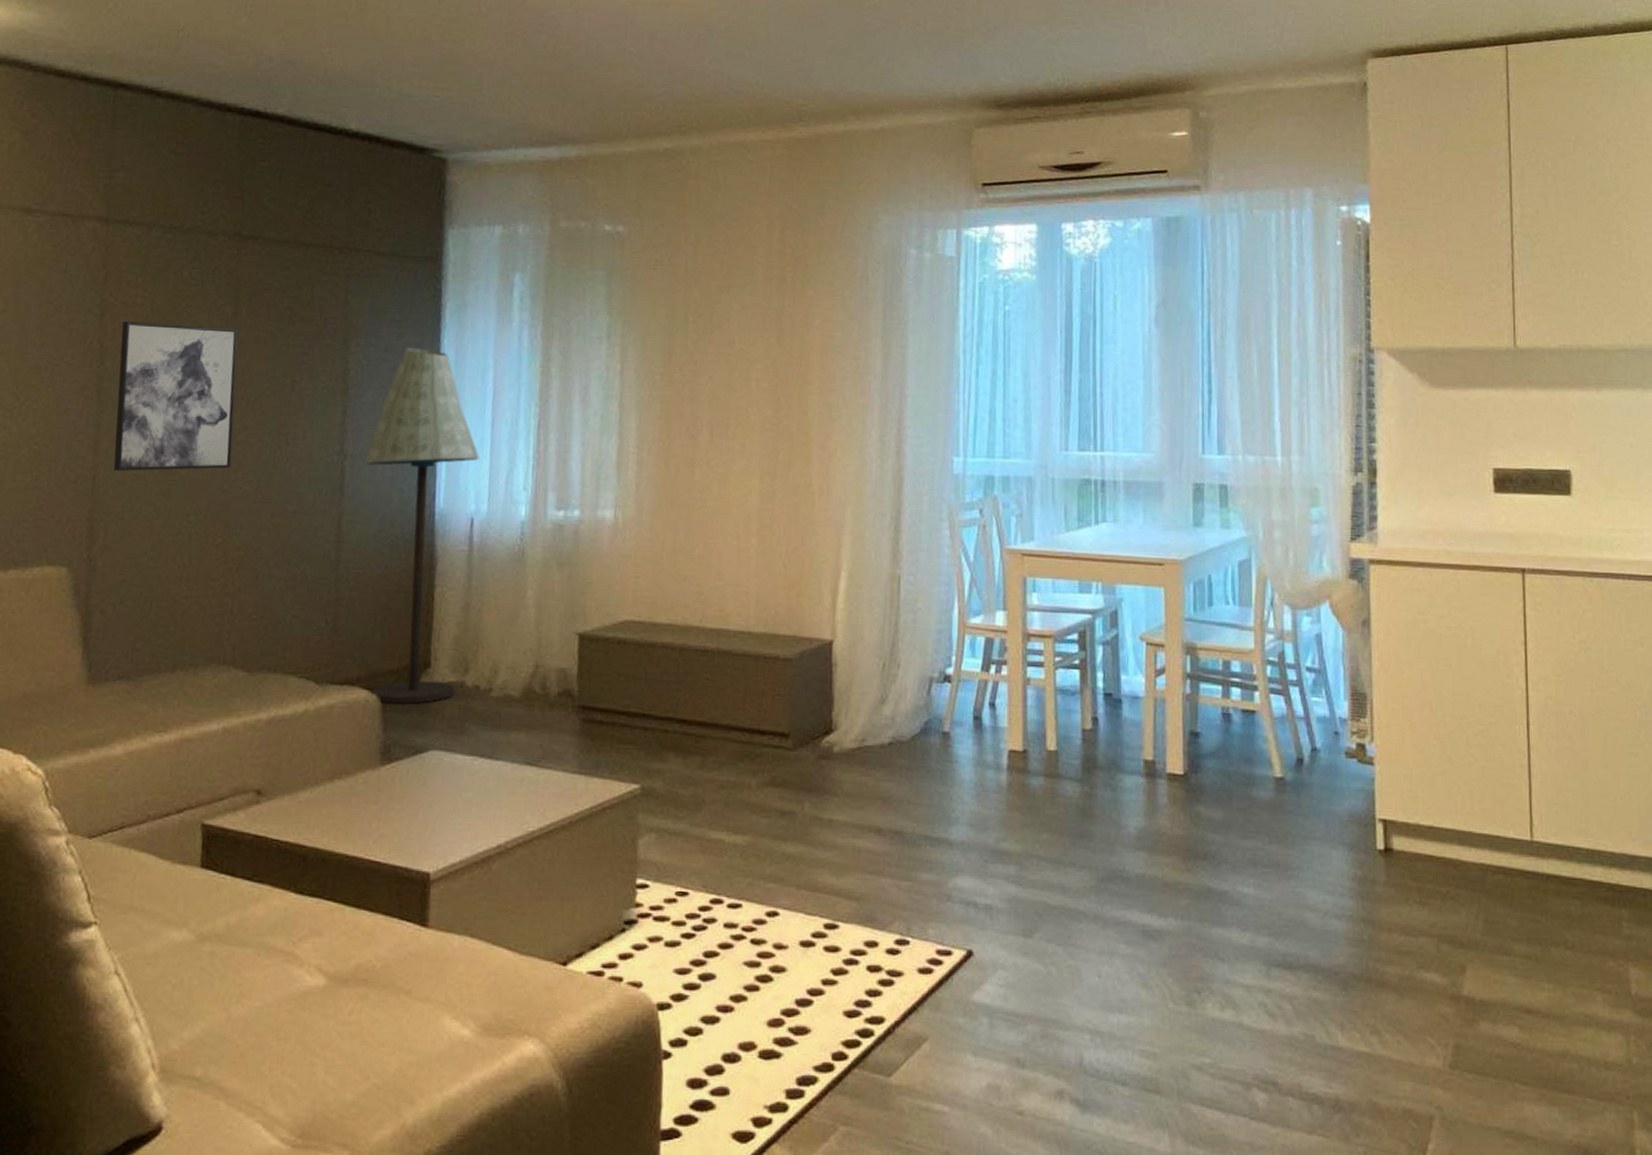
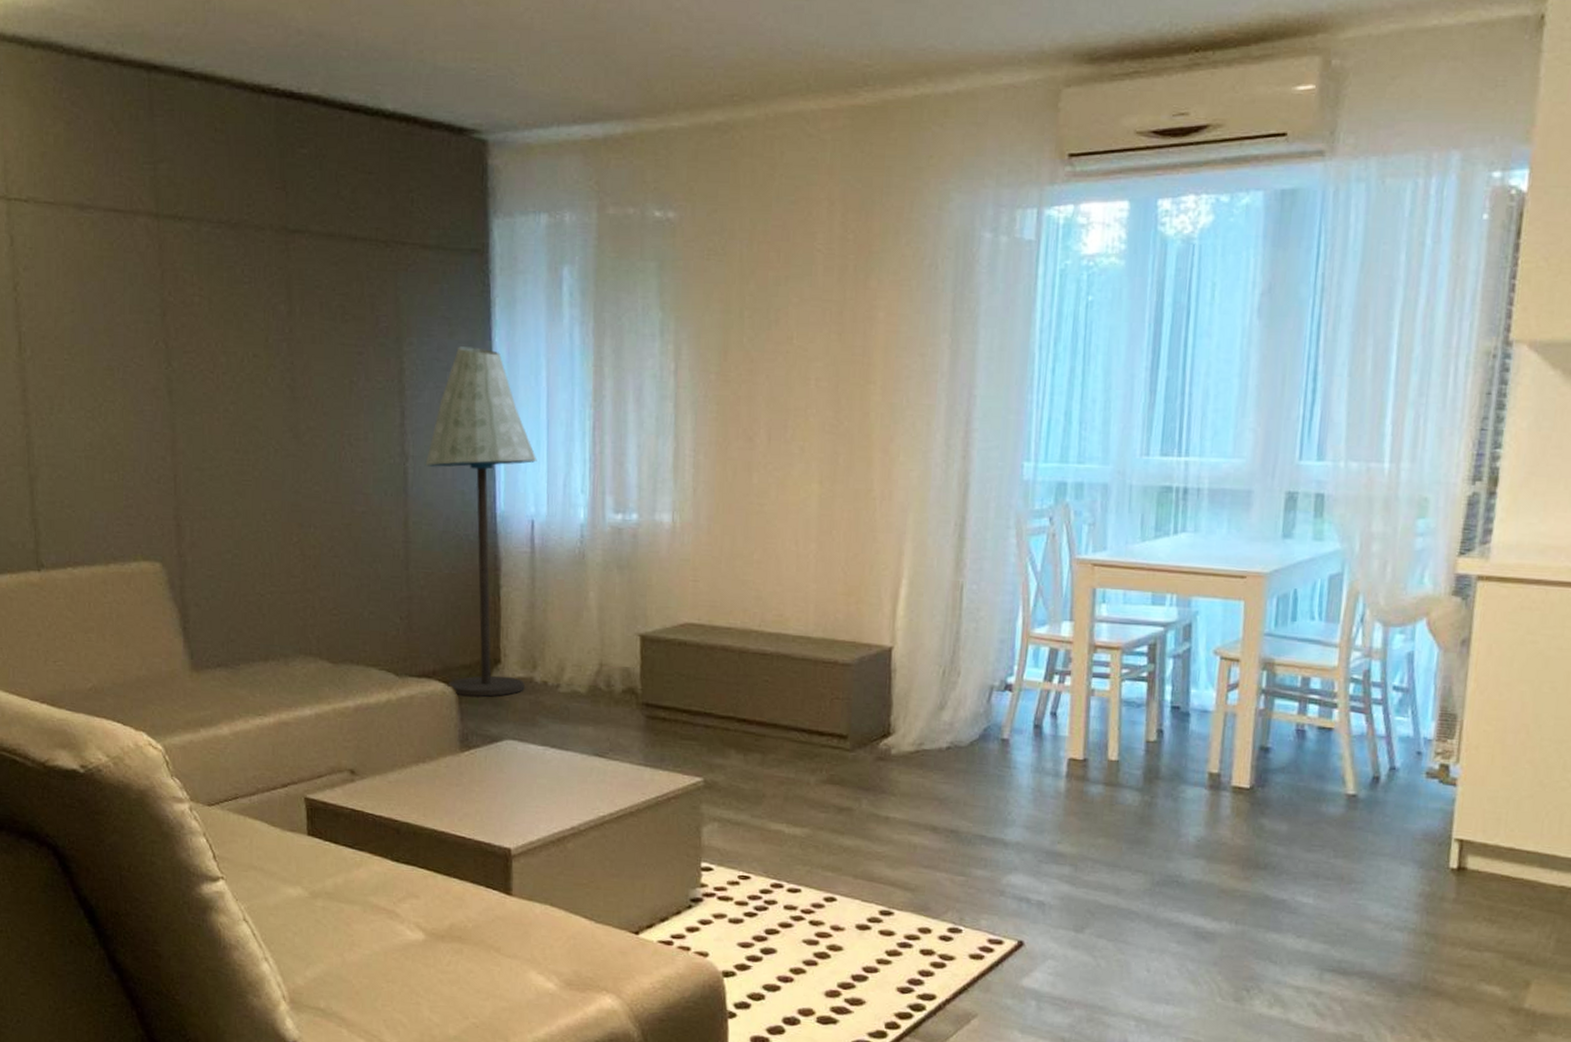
wall art: present [113,321,238,472] -> none [183,321,300,472]

